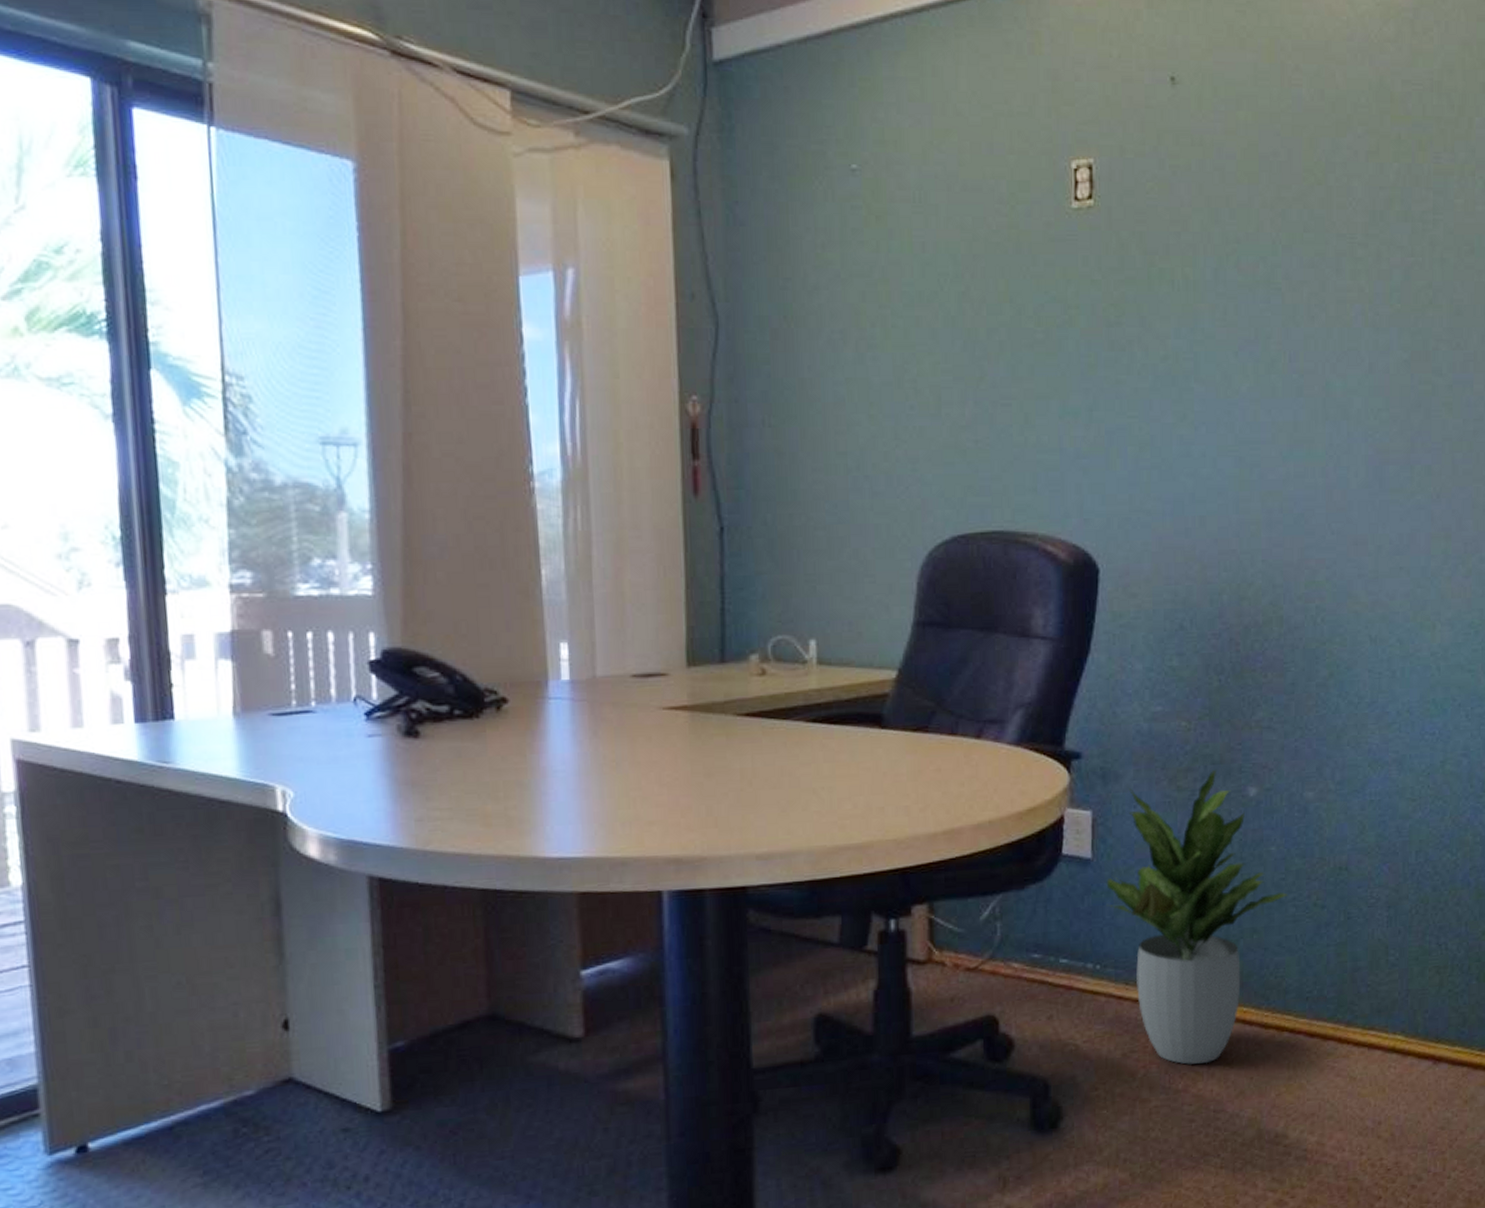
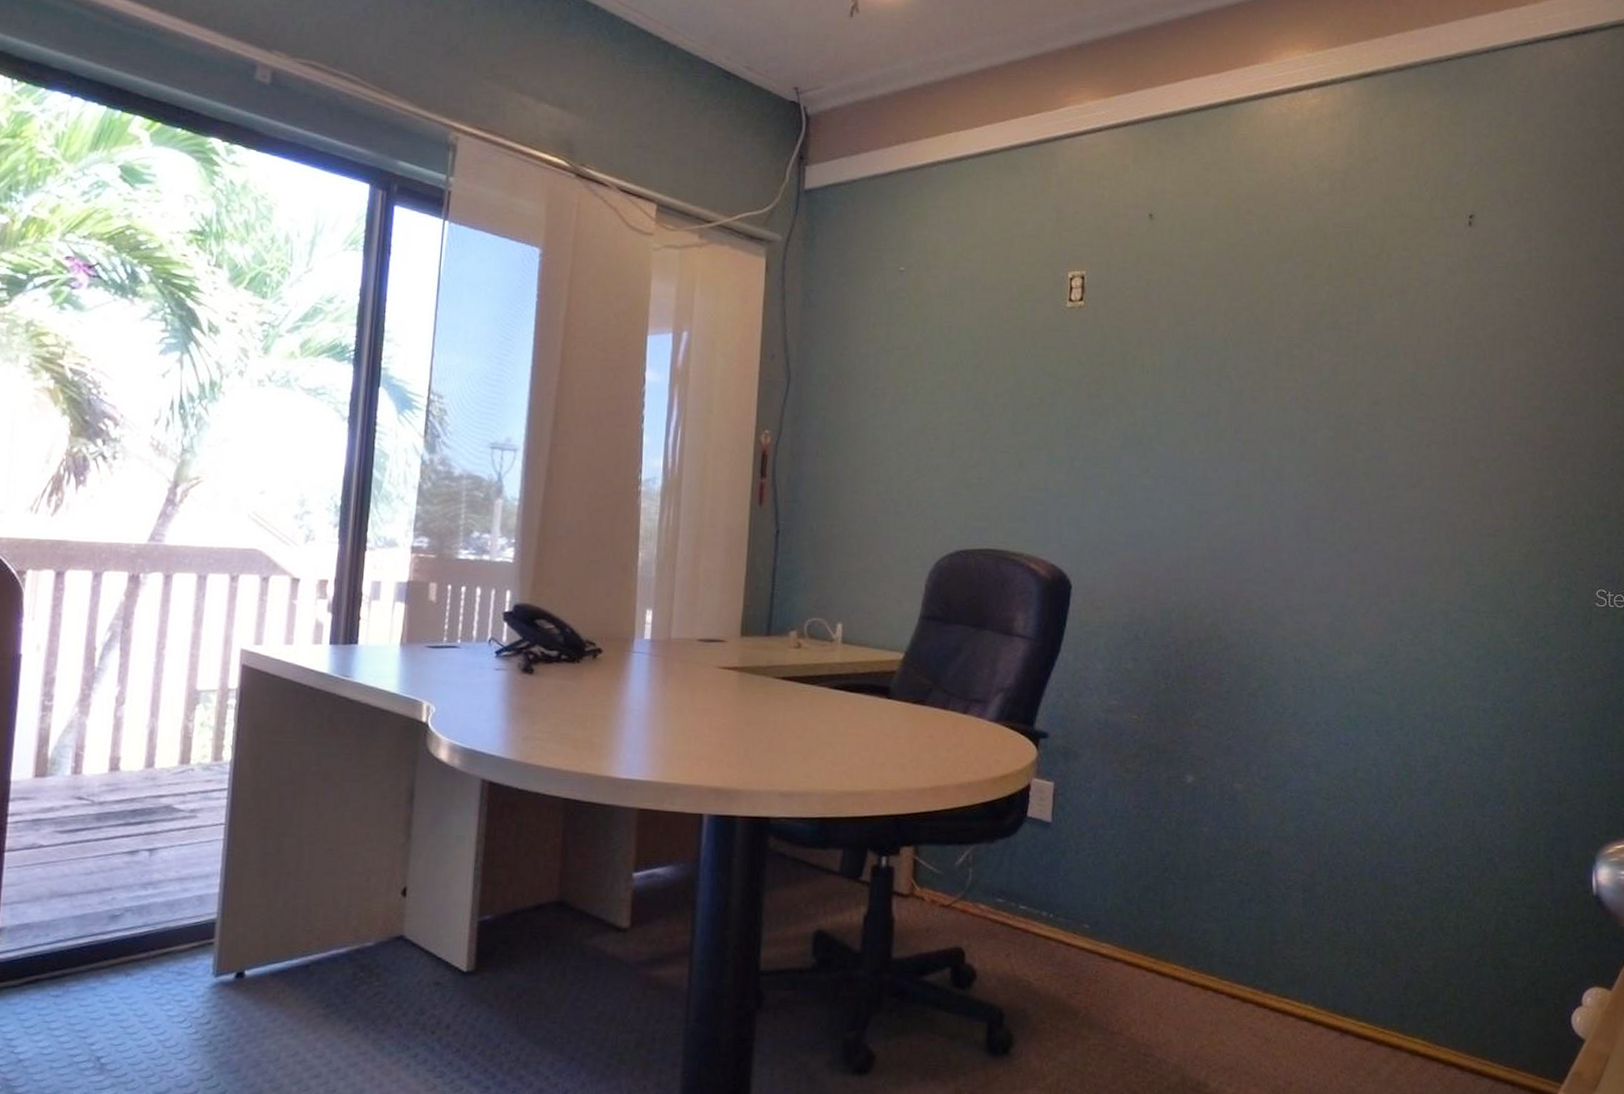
potted plant: present [1106,769,1289,1065] -> none [1062,757,1217,1012]

